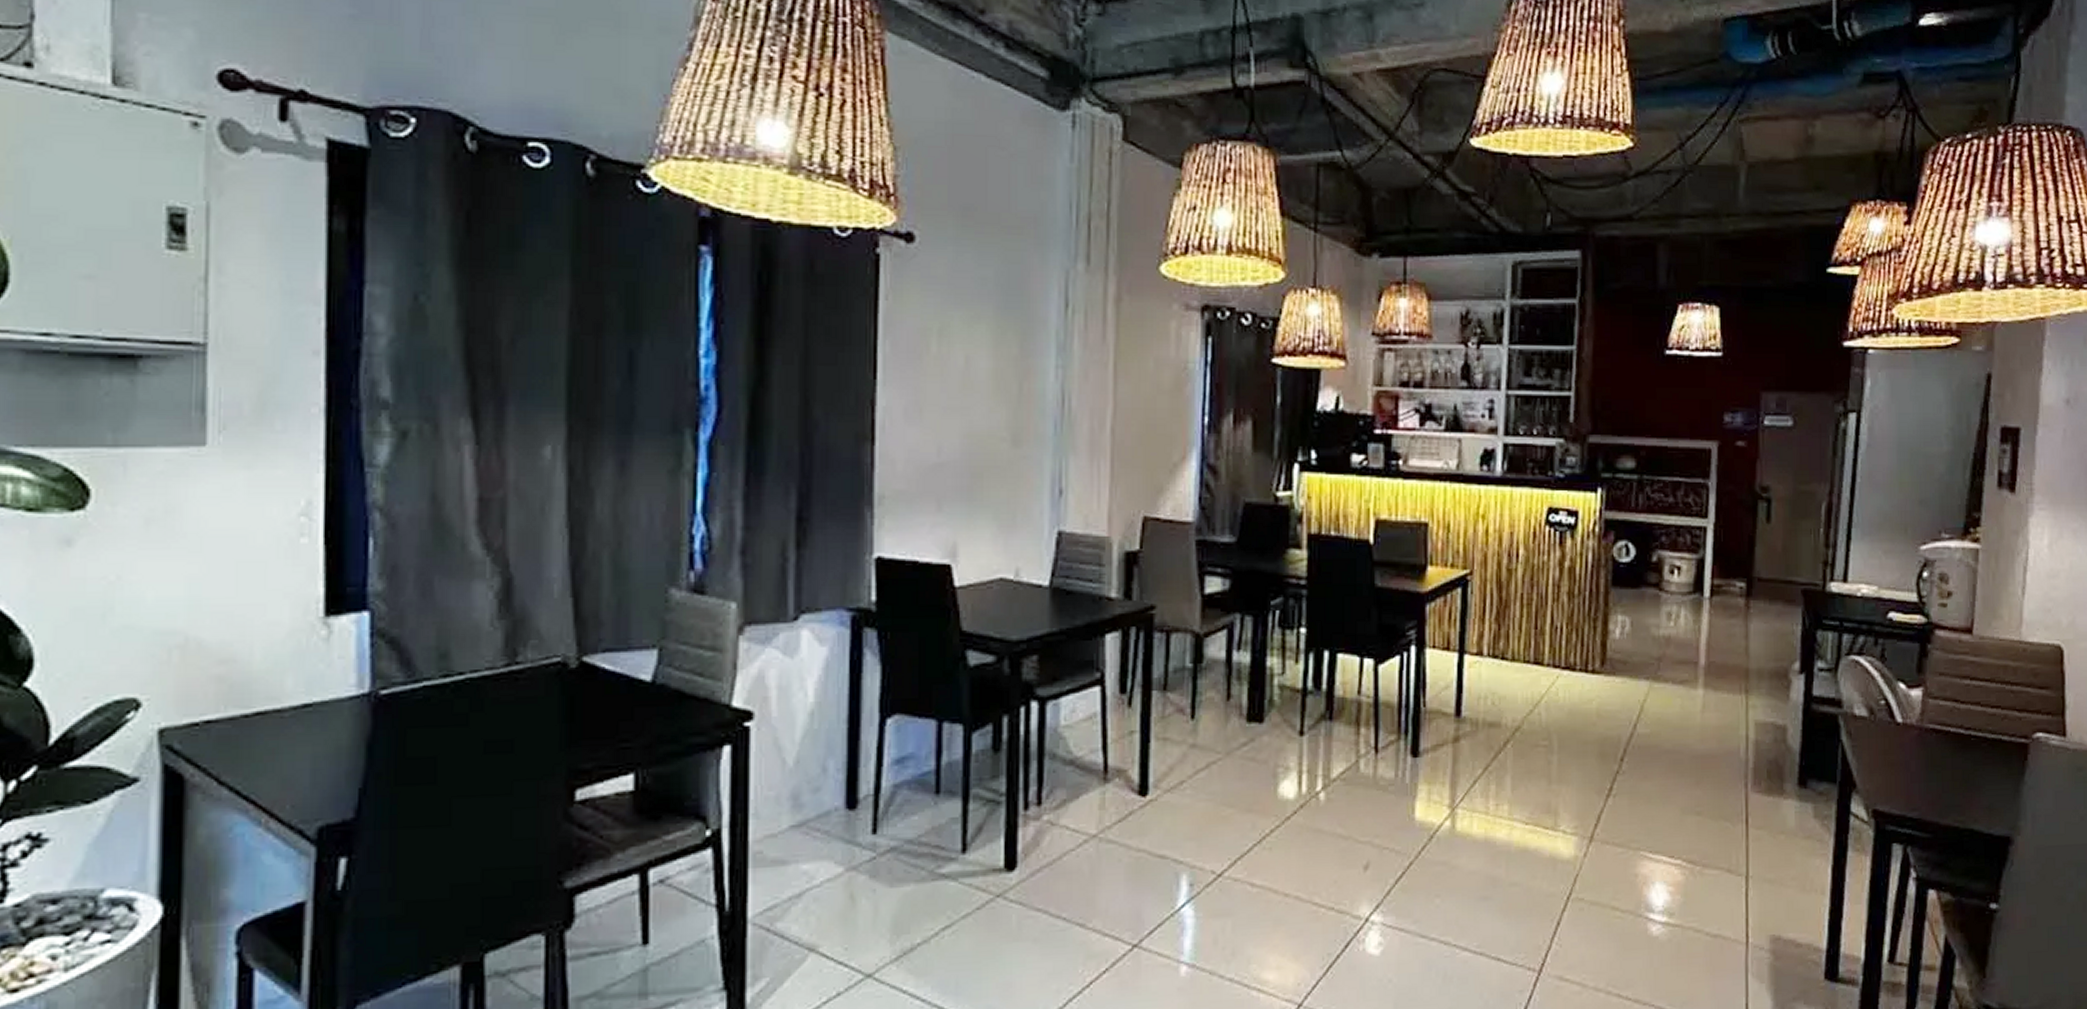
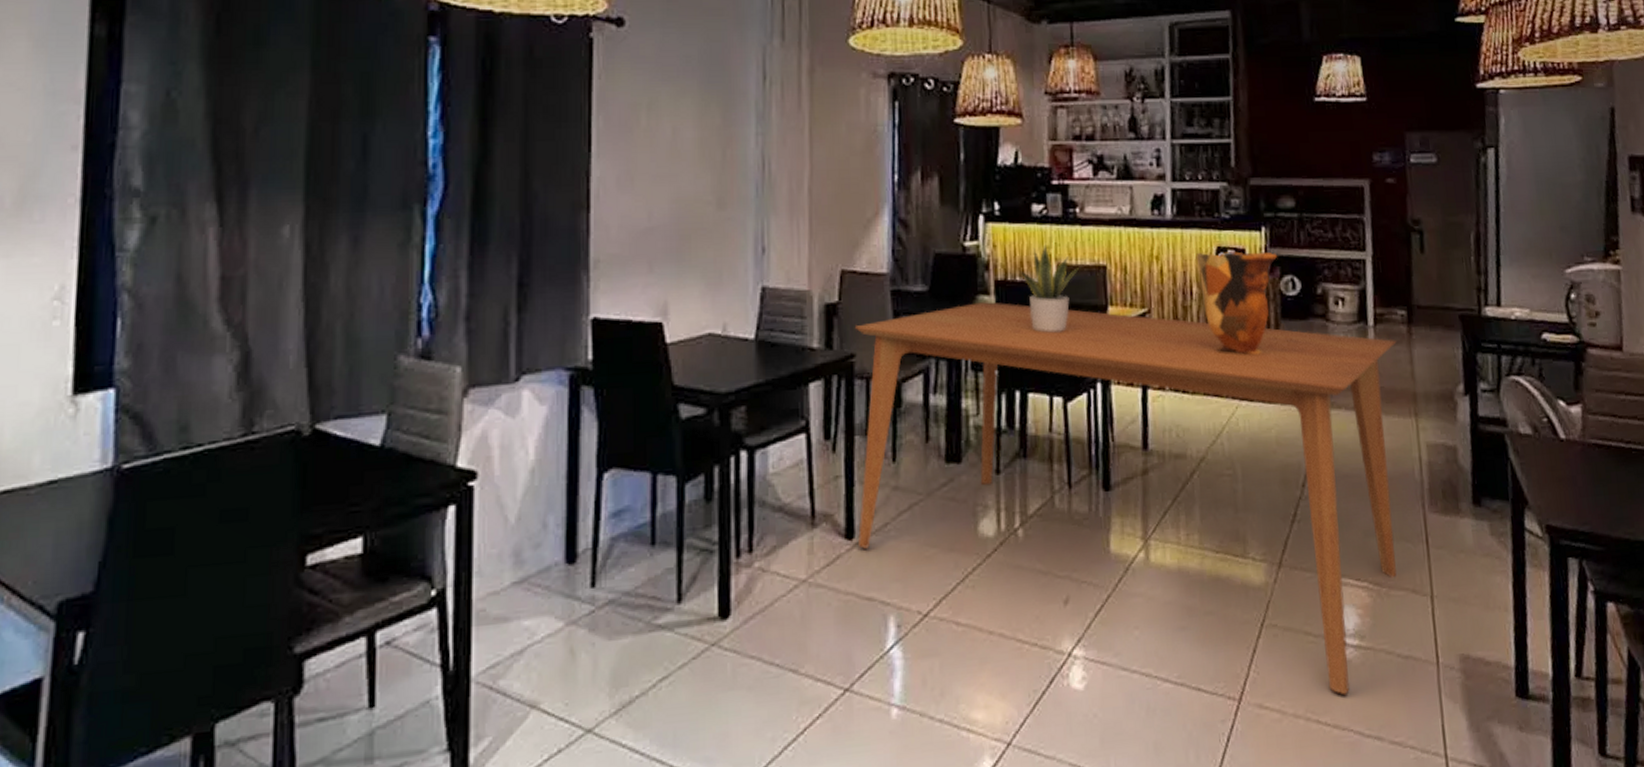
dining table: none [1151,556,1732,971] -> present [854,302,1397,696]
potted plant: none [1333,496,1403,592] -> present [1018,243,1083,333]
decorative vase: none [1525,513,1613,622] -> present [1195,251,1278,355]

